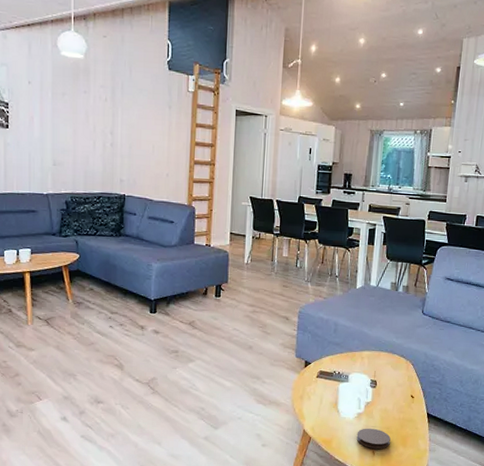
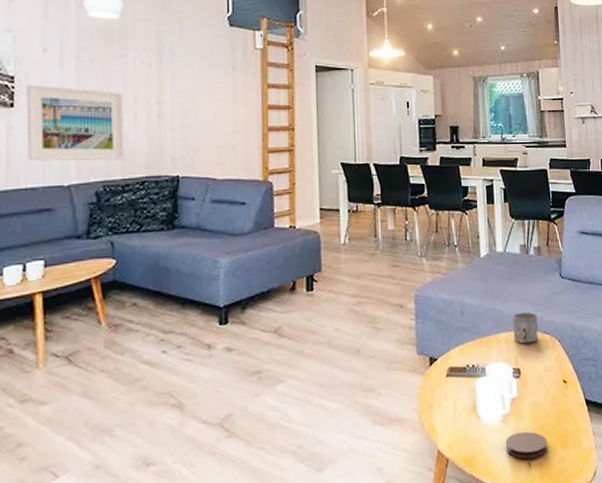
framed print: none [17,110,87,178] -> present [26,84,125,161]
mug: none [375,337,398,363] -> present [512,312,539,344]

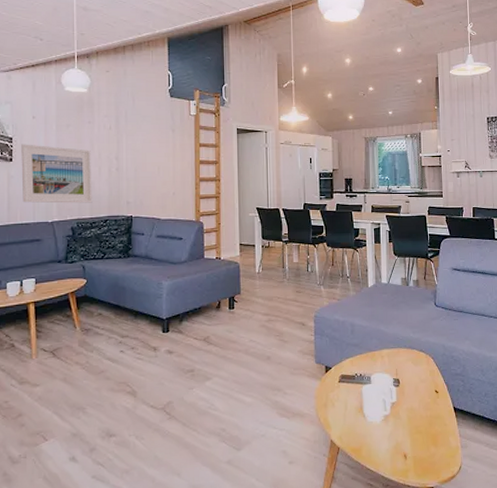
coaster: present [505,431,548,459] -> none [386,430,421,452]
mug: present [512,312,539,344] -> none [394,333,416,359]

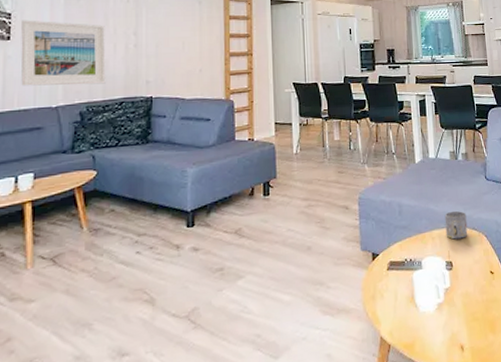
mug: none [394,333,416,359] -> present [444,210,468,240]

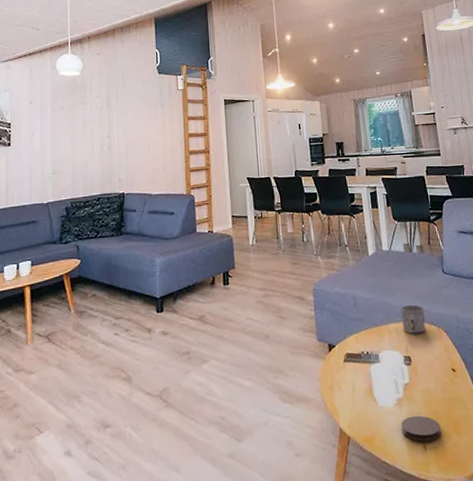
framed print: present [21,20,106,86] -> none [19,128,86,186]
coaster: none [440,318,478,344] -> present [401,415,441,442]

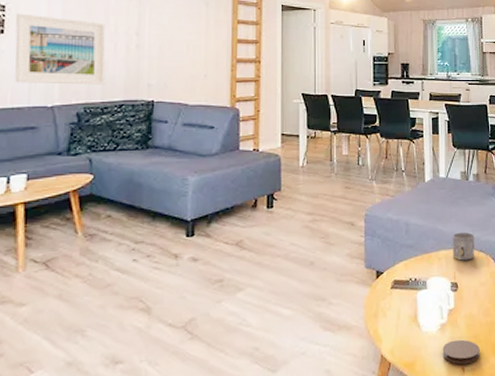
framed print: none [19,128,86,186] -> present [15,13,106,85]

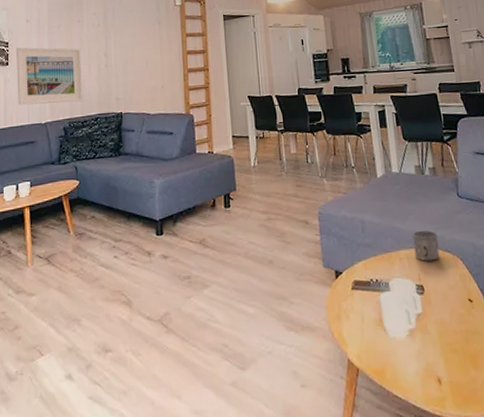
coaster: present [442,339,480,365] -> none [413,347,457,376]

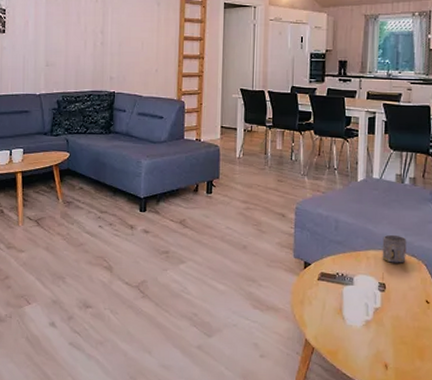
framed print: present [16,47,83,105] -> none [13,15,78,77]

